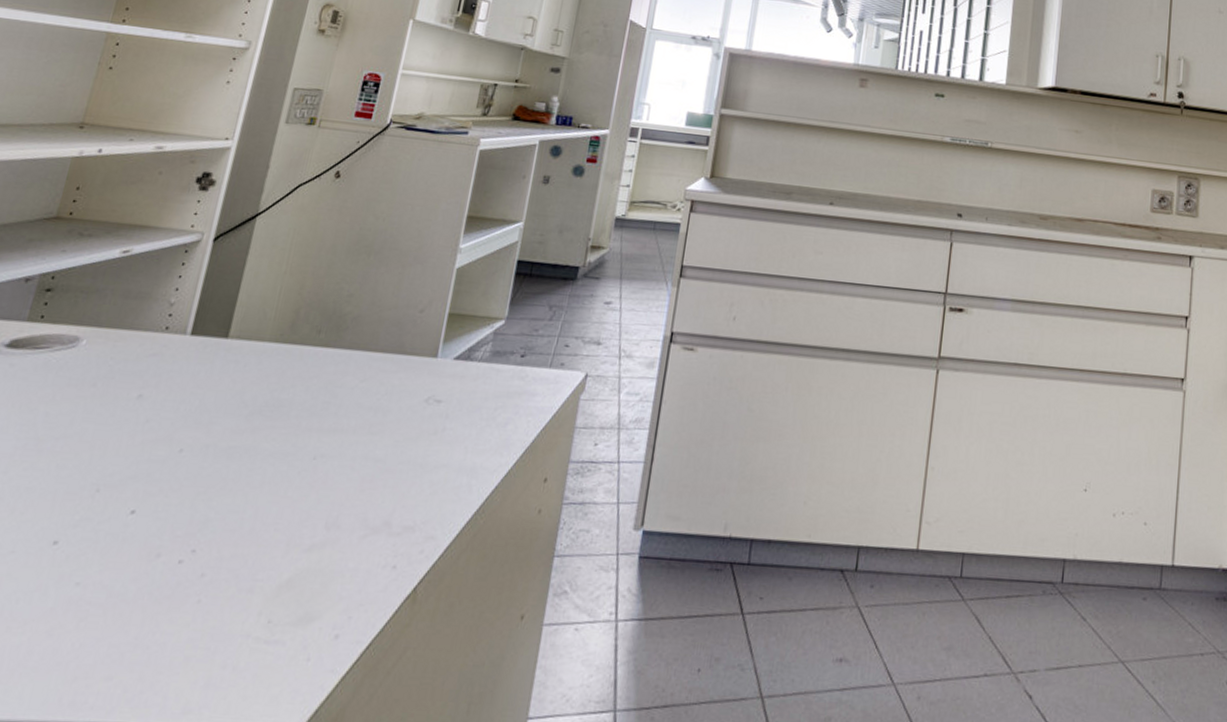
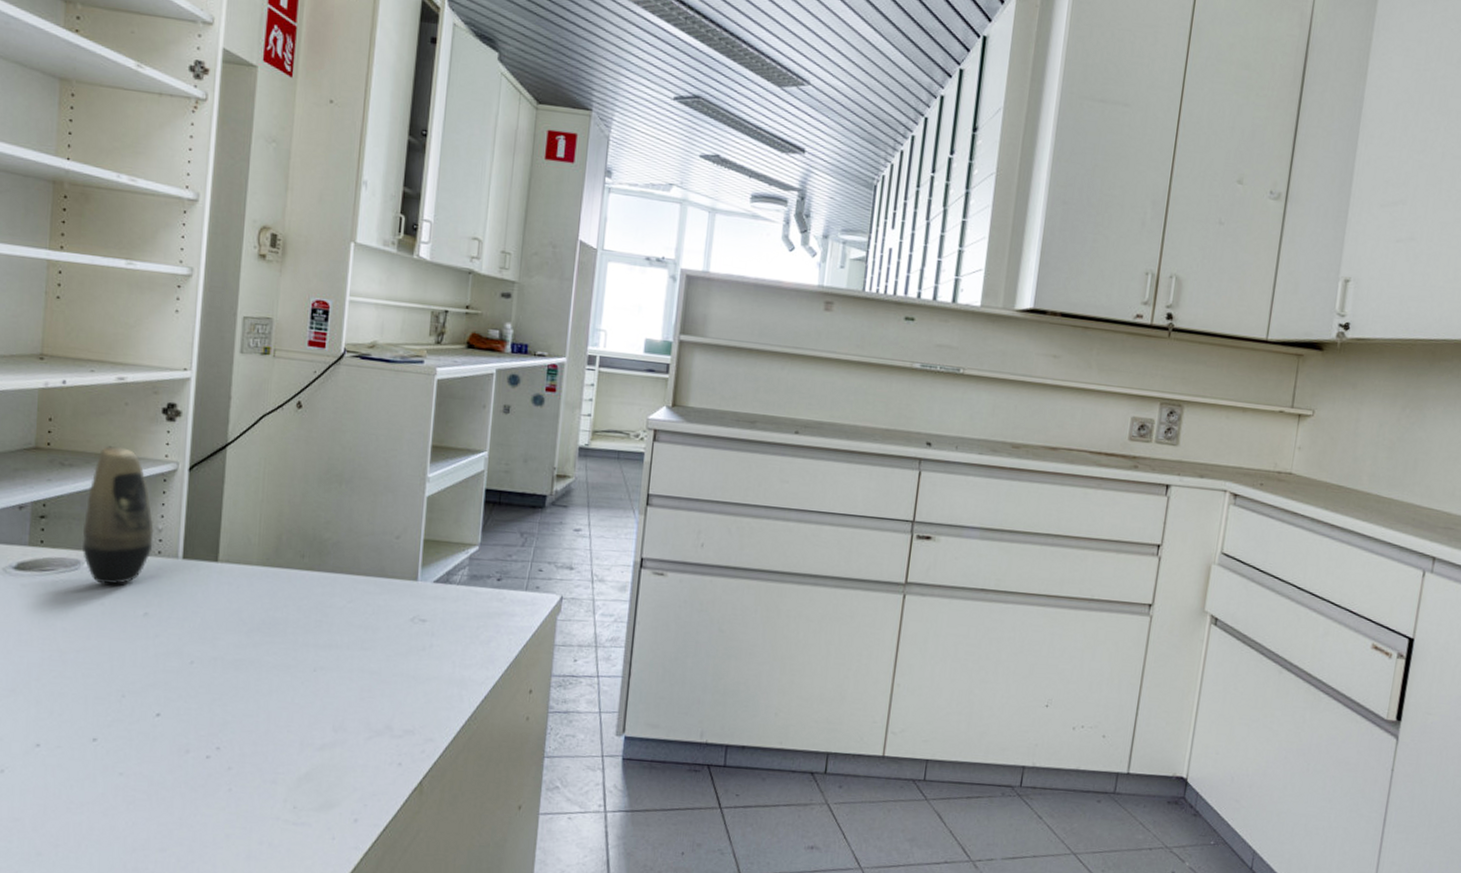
cosmetic container: none [84,215,168,364] -> present [82,446,154,585]

